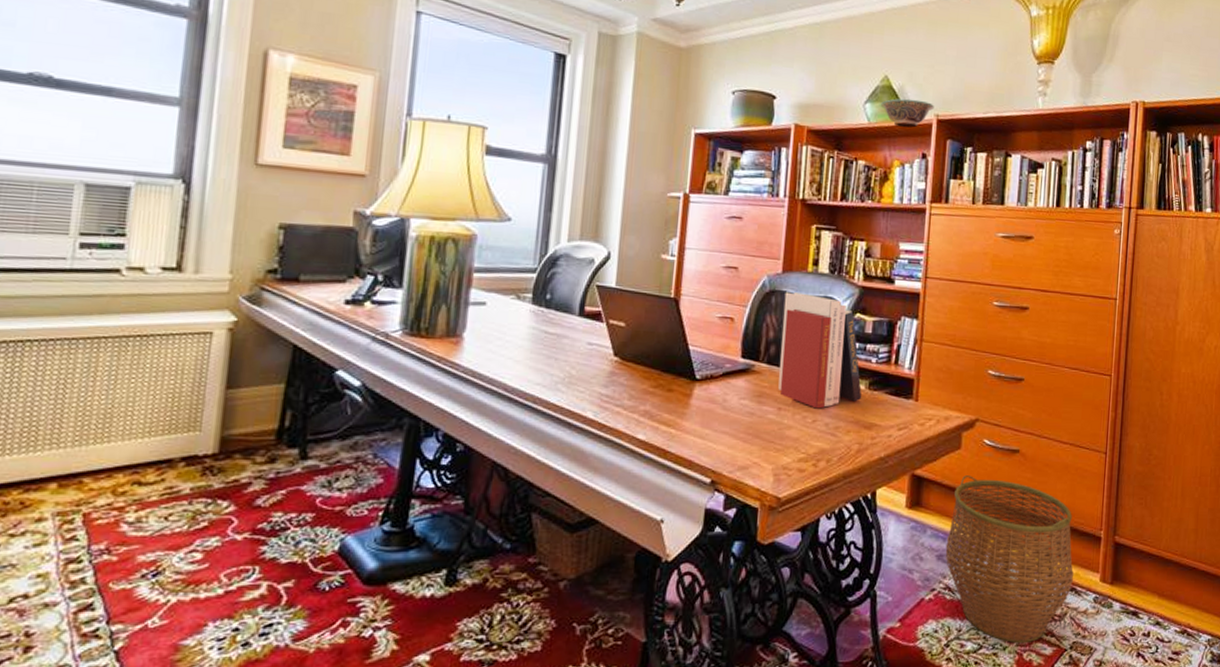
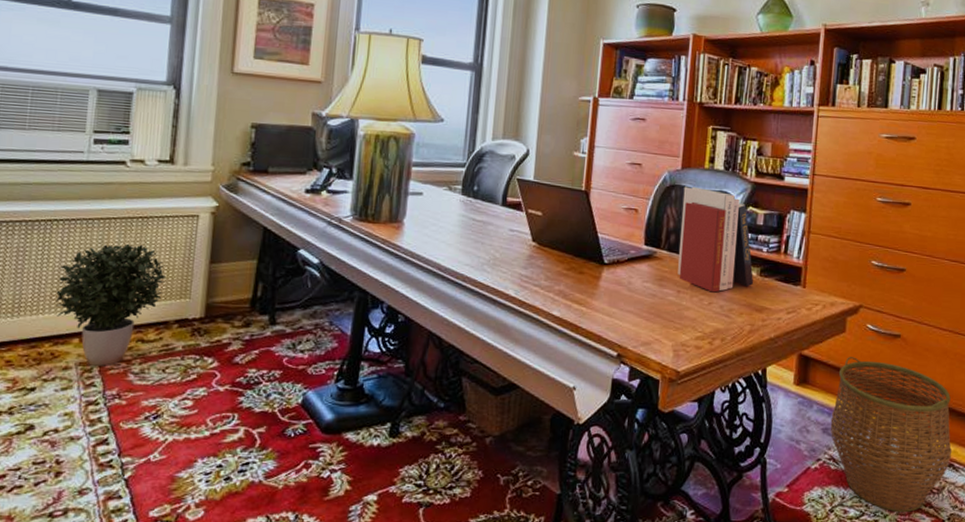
potted plant: none [27,367,171,517] -> present [55,243,167,367]
decorative bowl: present [880,98,934,128] -> none [771,10,822,37]

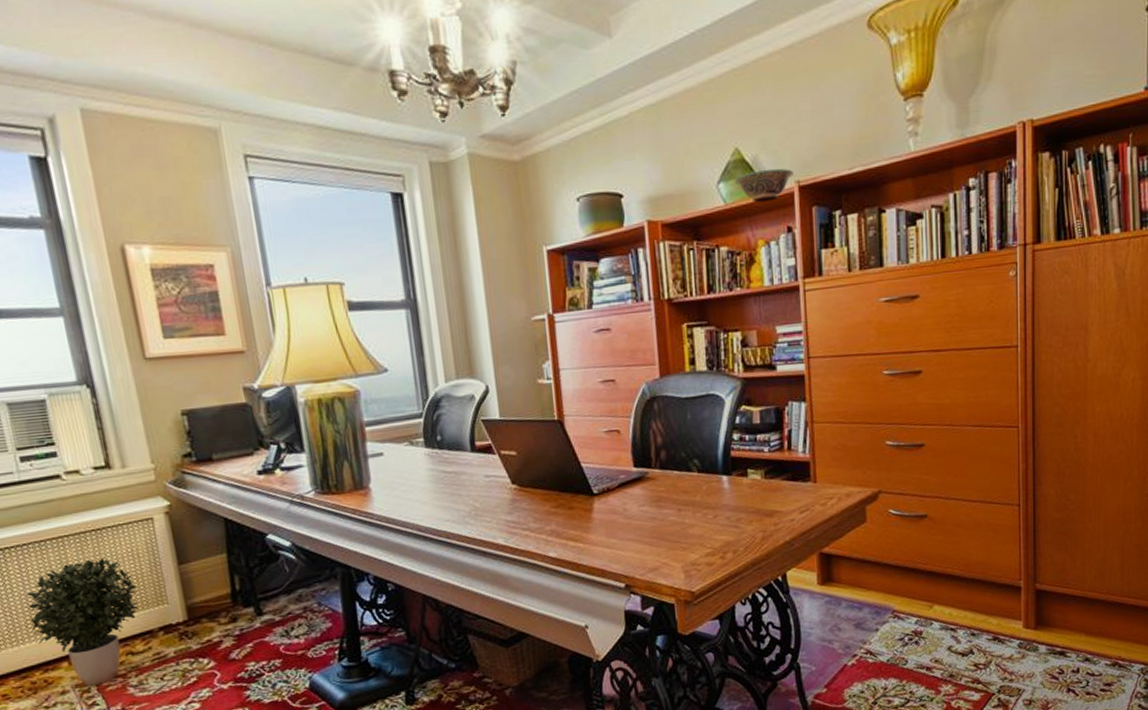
books: present [678,186,754,293] -> none [666,394,760,505]
decorative bowl: none [771,10,822,37] -> present [734,168,794,203]
basket: present [830,357,952,513] -> none [862,546,996,694]

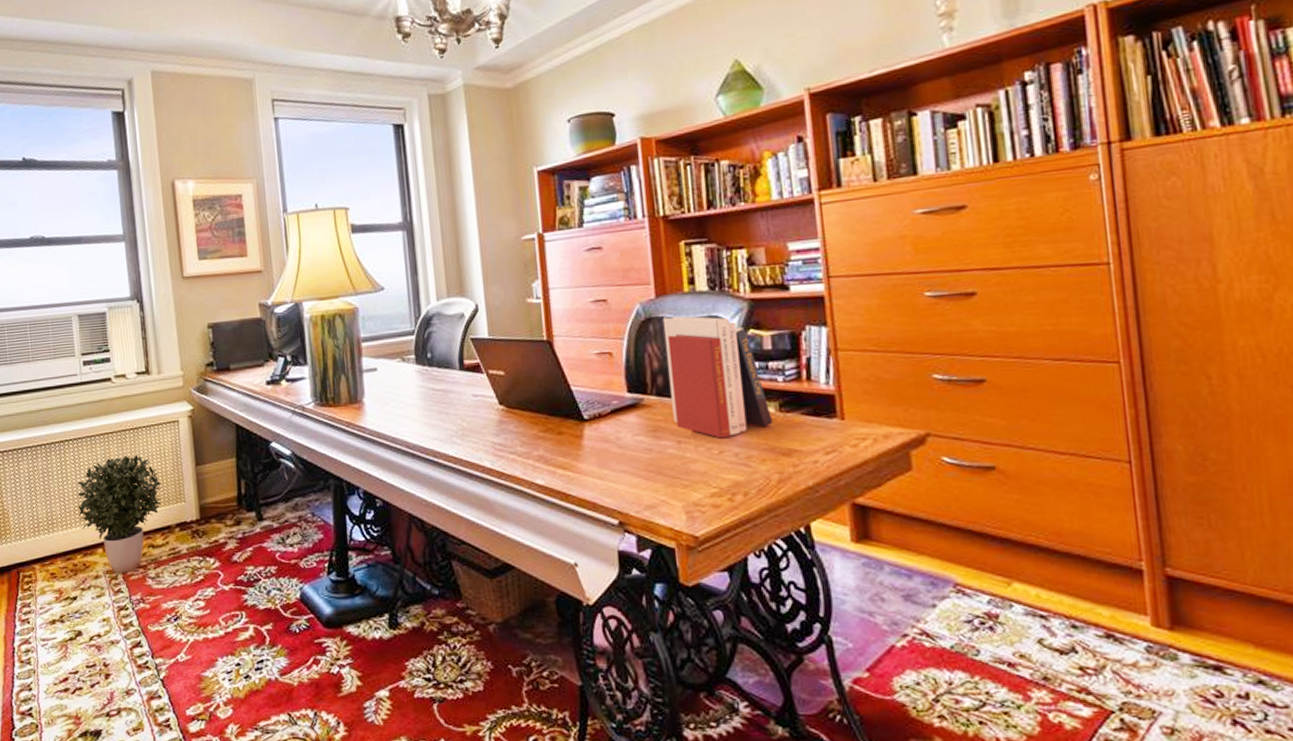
books: none [666,394,760,505] -> present [662,315,774,439]
decorative bowl: present [734,168,794,203] -> none [734,76,803,114]

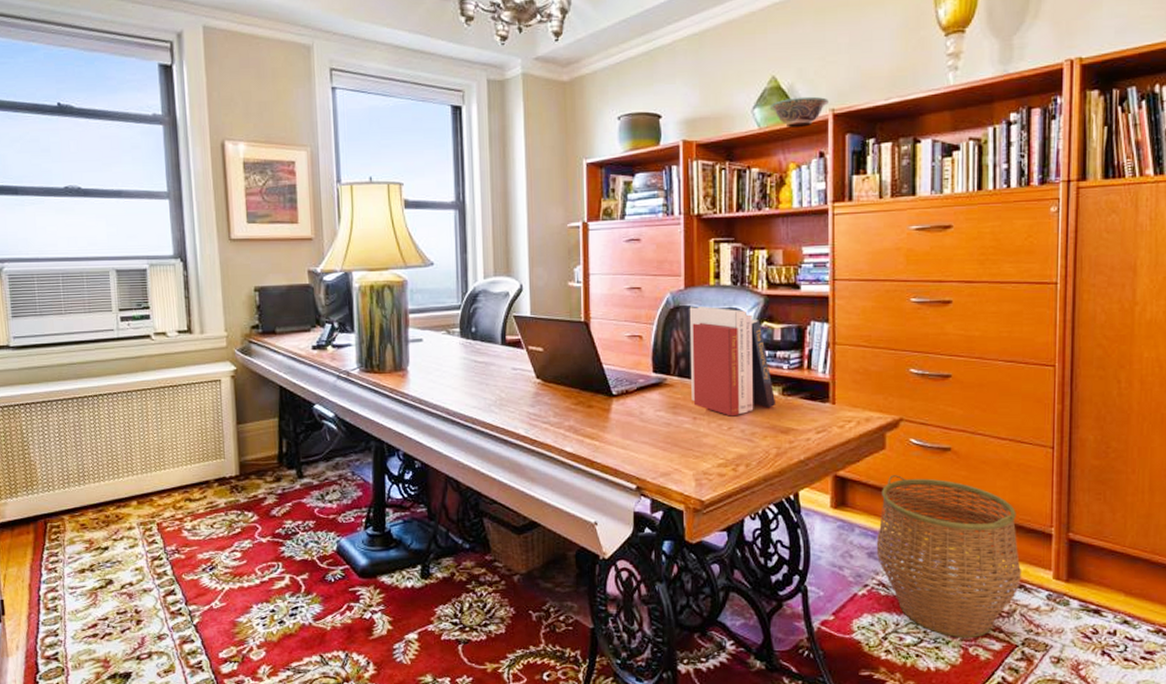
potted plant: present [77,454,163,574] -> none [111,411,202,526]
decorative bowl: none [734,76,803,114] -> present [769,96,829,129]
basket: none [912,501,1109,702] -> present [876,475,1022,639]

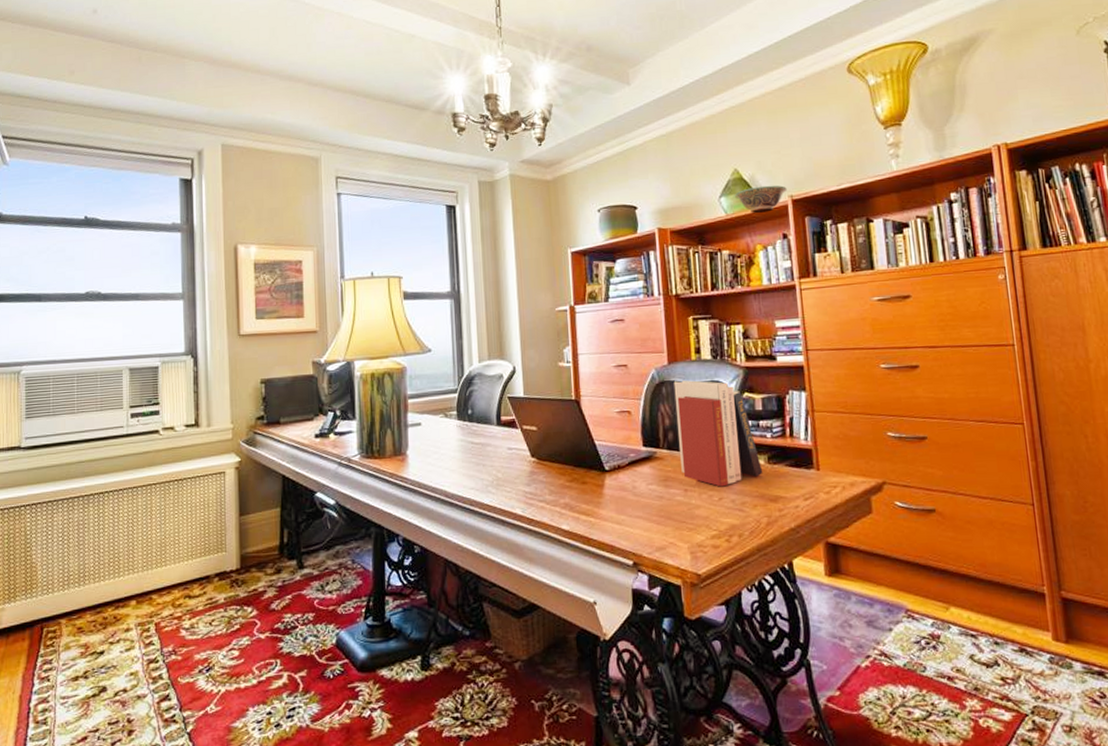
basket: present [876,475,1022,639] -> none [873,539,1022,709]

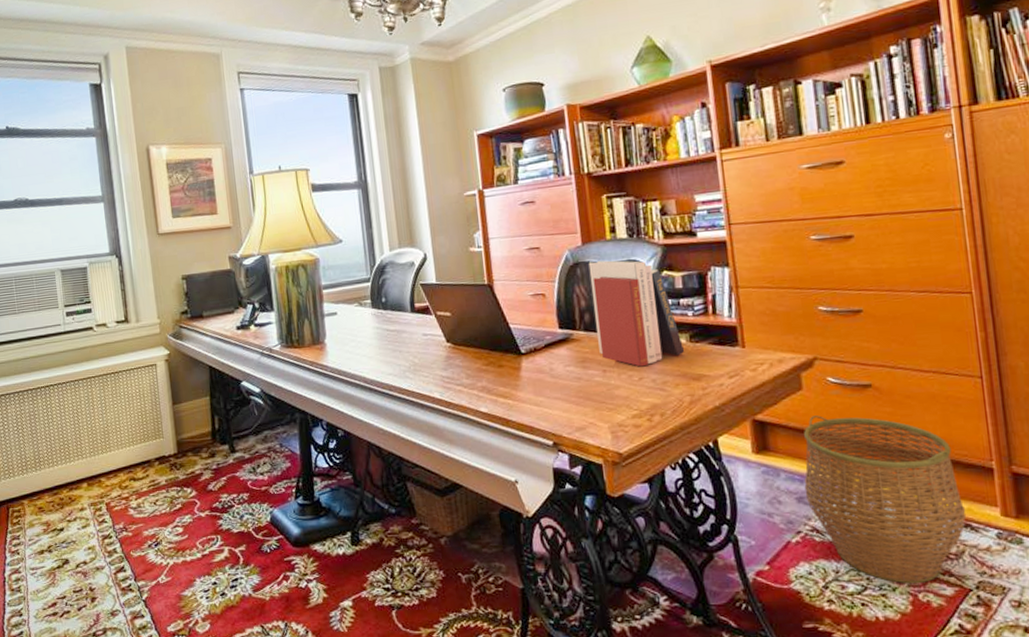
decorative bowl: present [734,185,787,214] -> none [647,50,705,83]
basket: none [873,539,1022,709] -> present [804,415,967,584]

